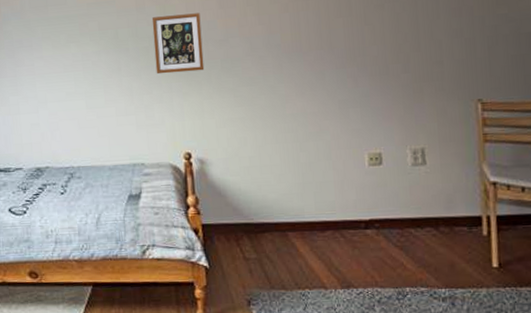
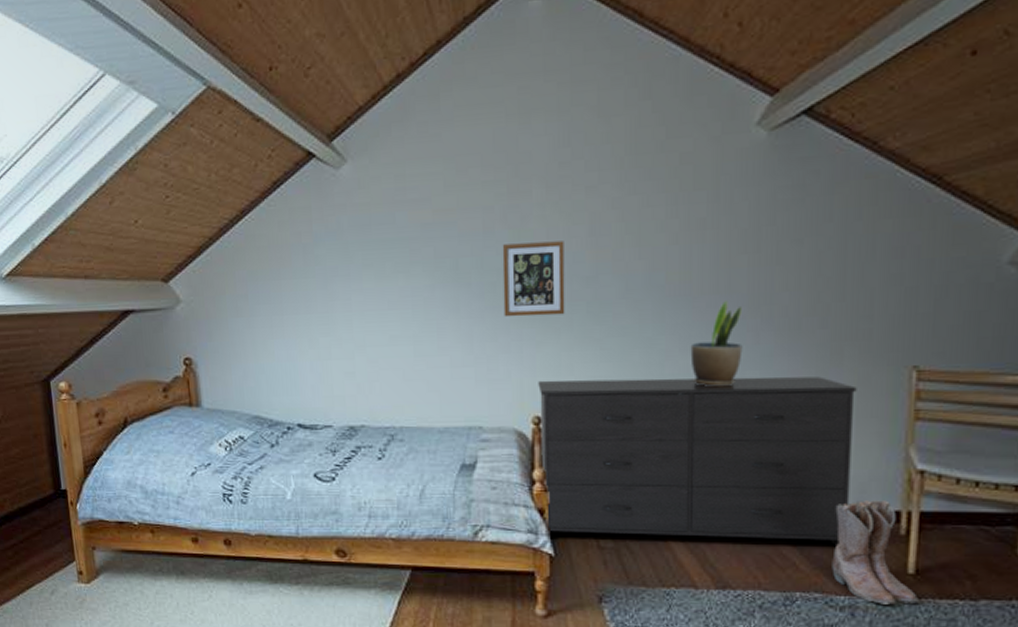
dresser: none [187,111,441,249] -> present [538,376,857,546]
potted plant: none [304,55,346,123] -> present [690,301,743,388]
boots: none [430,208,504,294] -> present [832,500,919,605]

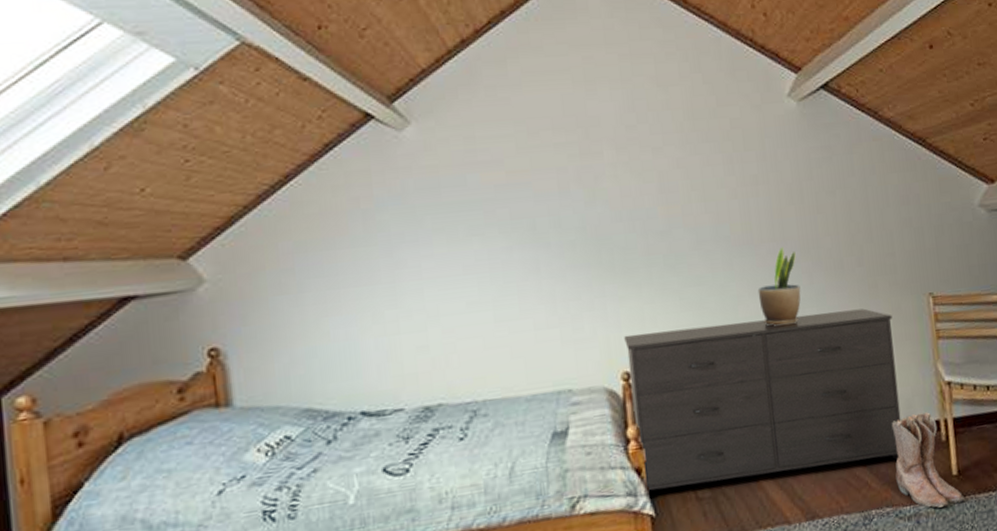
picture frame: present [502,241,565,318] -> none [578,198,644,275]

